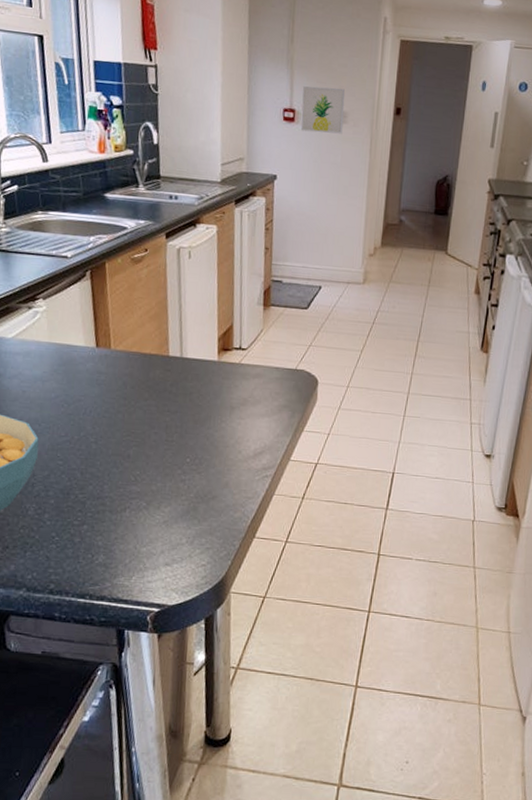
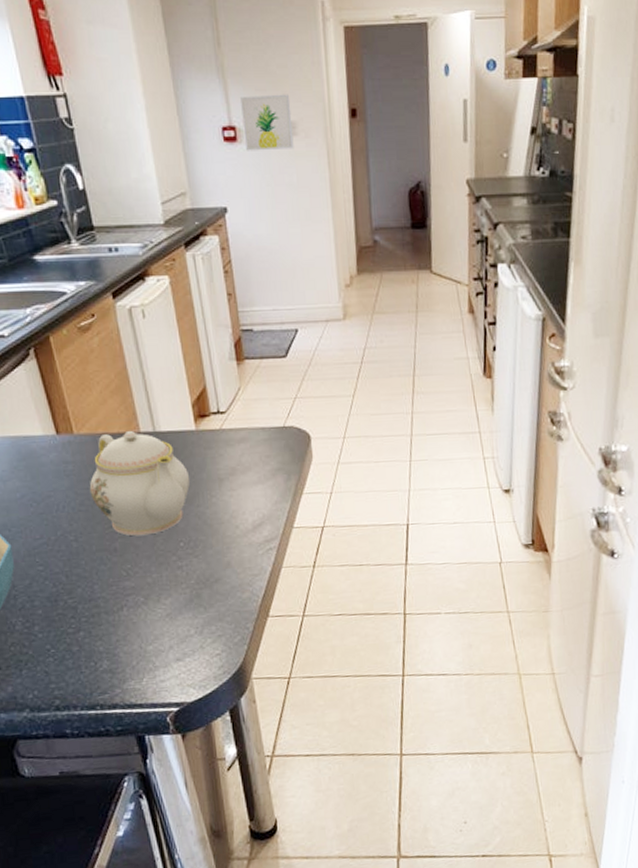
teapot: none [115,353,206,448] -> present [89,431,190,536]

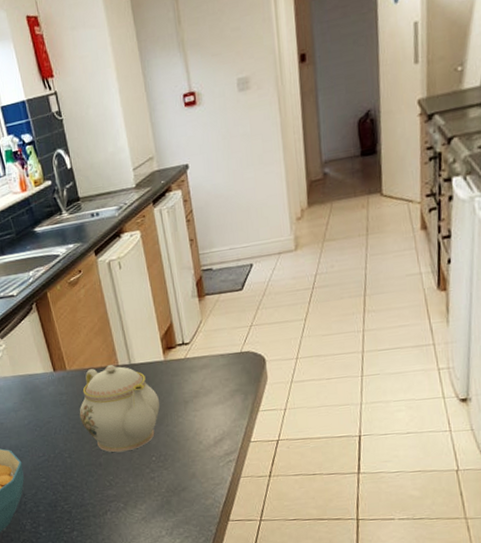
wall art: present [241,94,294,151] -> none [199,53,247,112]

